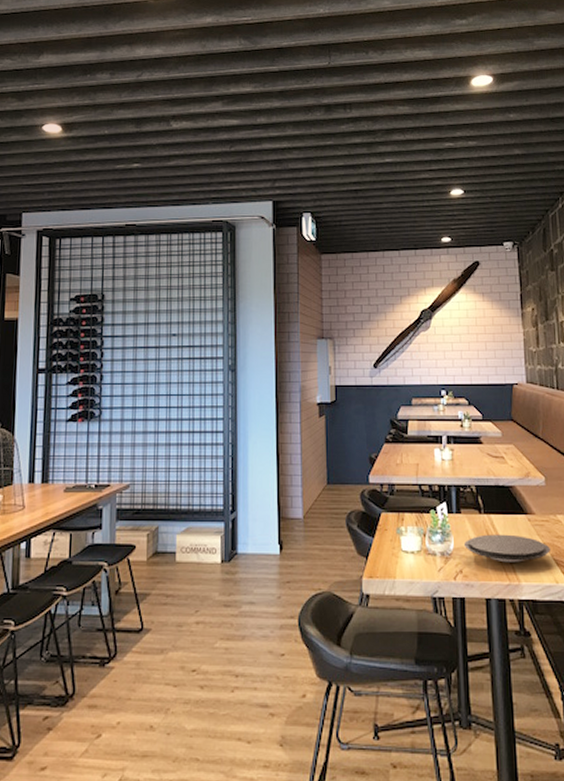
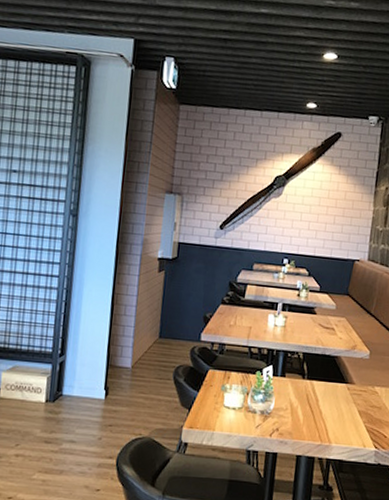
plate: present [463,534,550,563] -> none [283,398,364,426]

